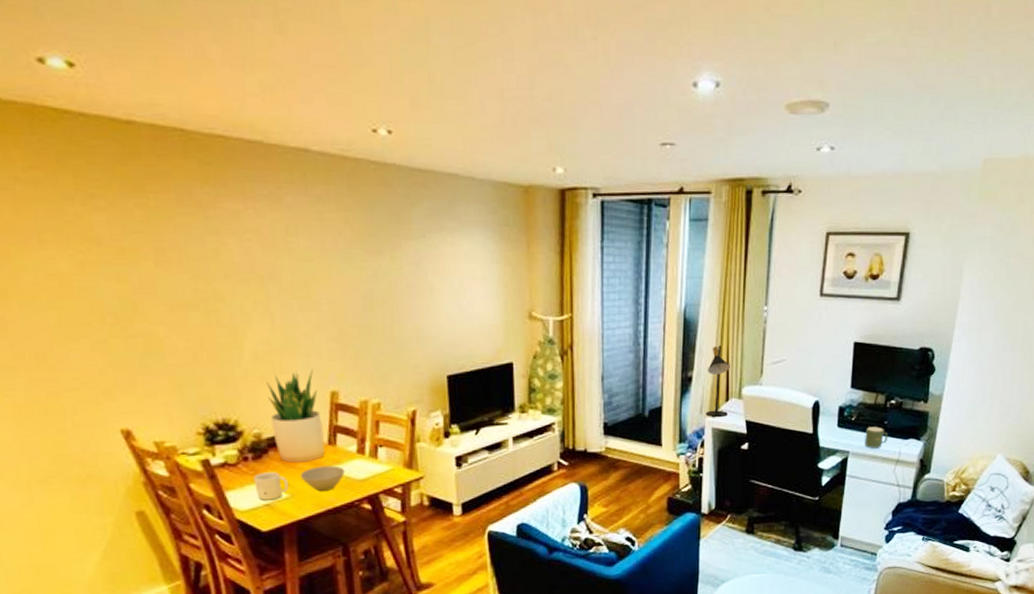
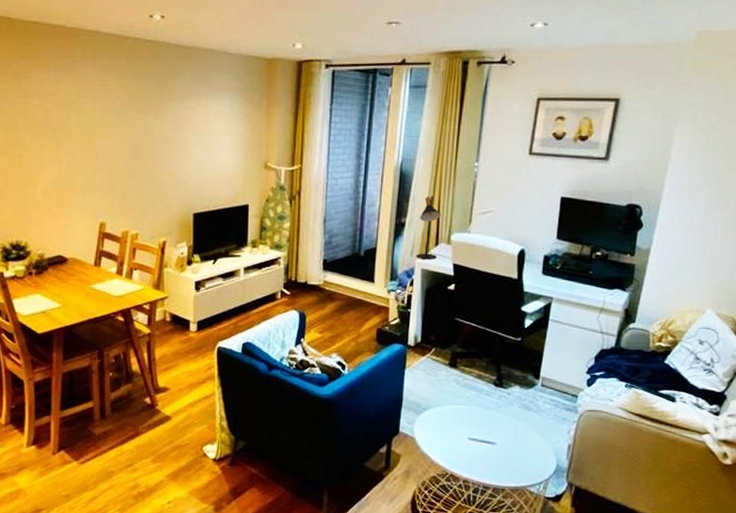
mug: present [253,472,289,501] -> none [35,285,61,308]
planter: present [266,369,325,463] -> none [51,204,91,279]
bowl: present [300,465,345,491] -> none [71,283,105,303]
mug: present [865,427,888,449] -> none [569,276,592,296]

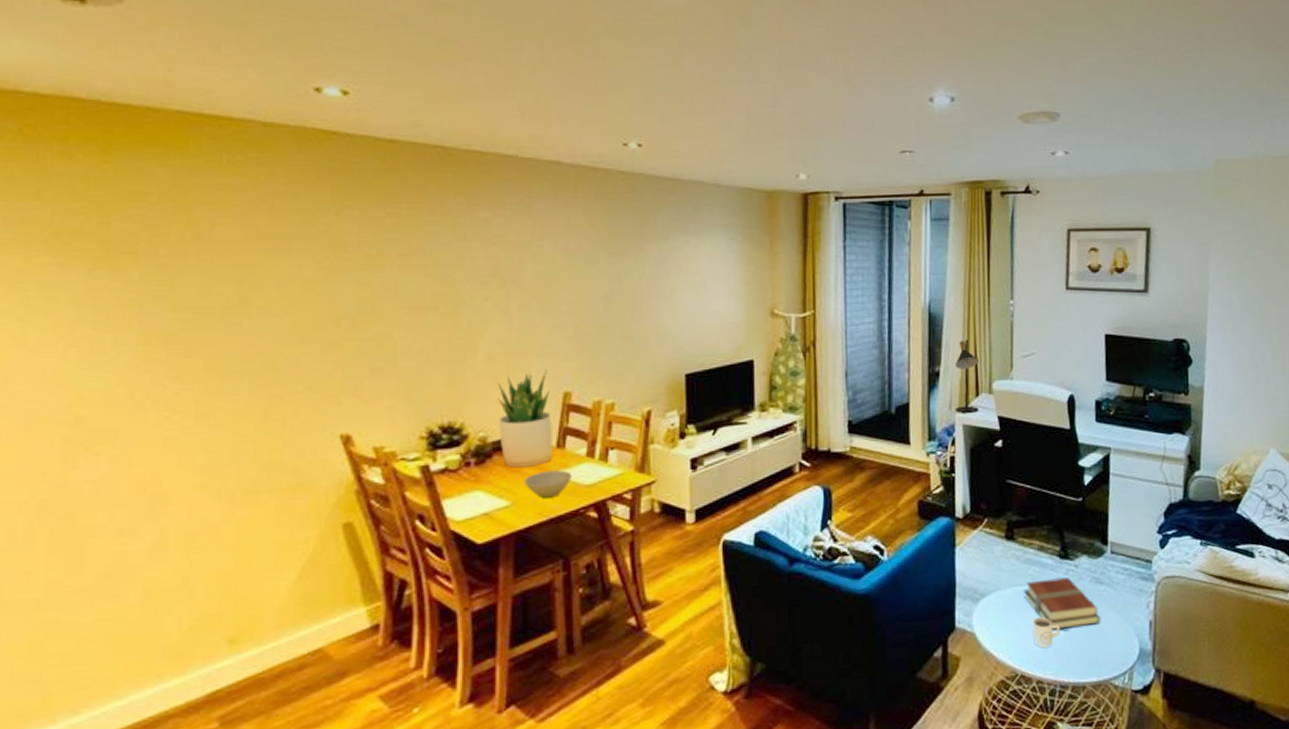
planter: none [51,204,91,279] -> present [497,370,552,468]
bowl: none [71,283,105,303] -> present [524,470,572,498]
books: none [460,401,525,443] -> present [1024,577,1101,630]
mug: none [464,430,488,456] -> present [1032,616,1060,649]

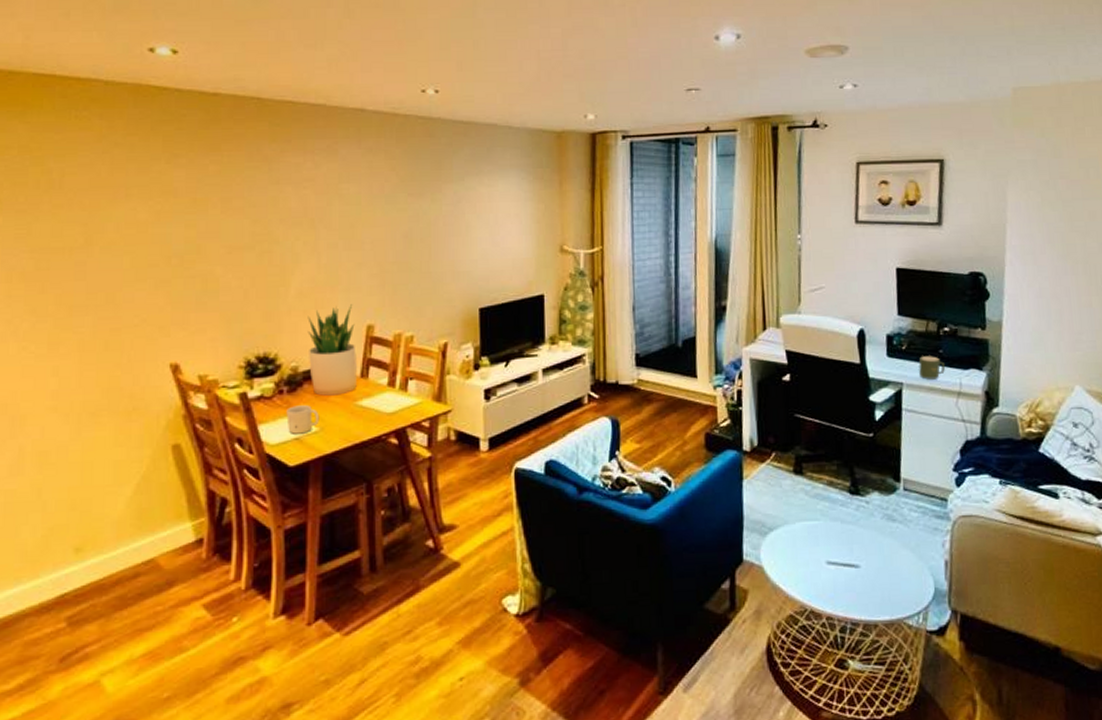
mug: none [474,478,511,509] -> present [286,405,319,434]
bowl: present [524,470,572,498] -> none [331,398,375,425]
table lamp: present [955,339,978,414] -> none [742,274,766,348]
books: present [1024,577,1101,630] -> none [813,513,893,566]
mug: present [1032,616,1060,649] -> none [822,552,851,585]
mug: none [1126,421,1150,445] -> present [918,356,945,380]

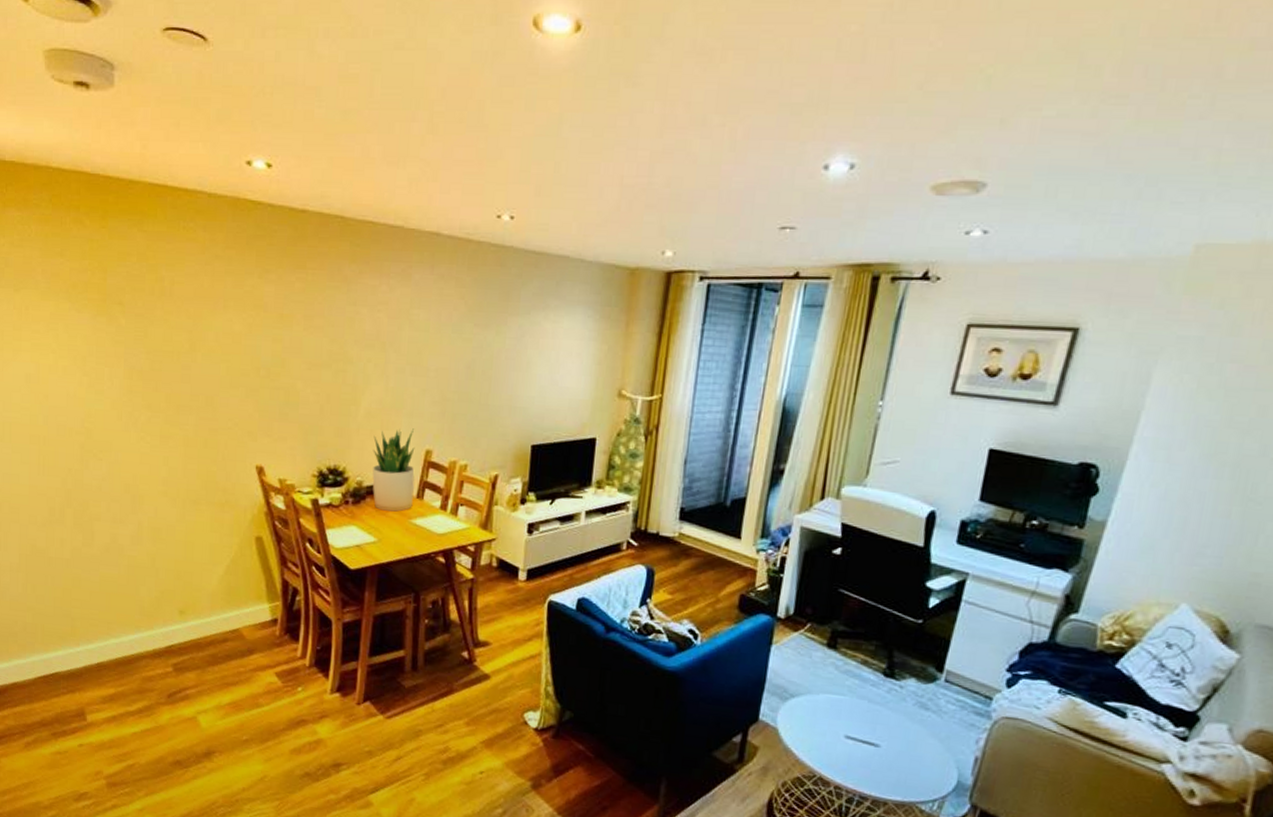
mug: present [286,405,319,434] -> none [350,516,378,542]
mug: present [918,356,945,380] -> none [990,548,1023,575]

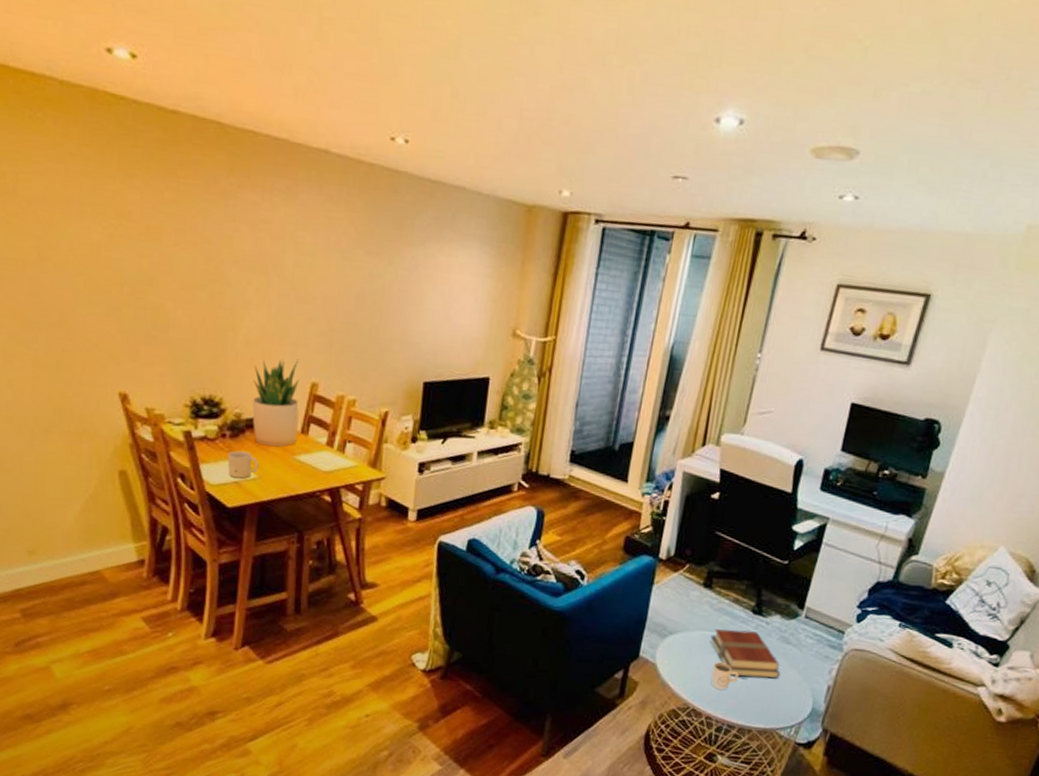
mug: none [350,516,378,542] -> present [227,451,259,479]
books: none [836,692,919,748] -> present [710,629,781,679]
mug: none [838,727,870,759] -> present [710,661,739,691]

